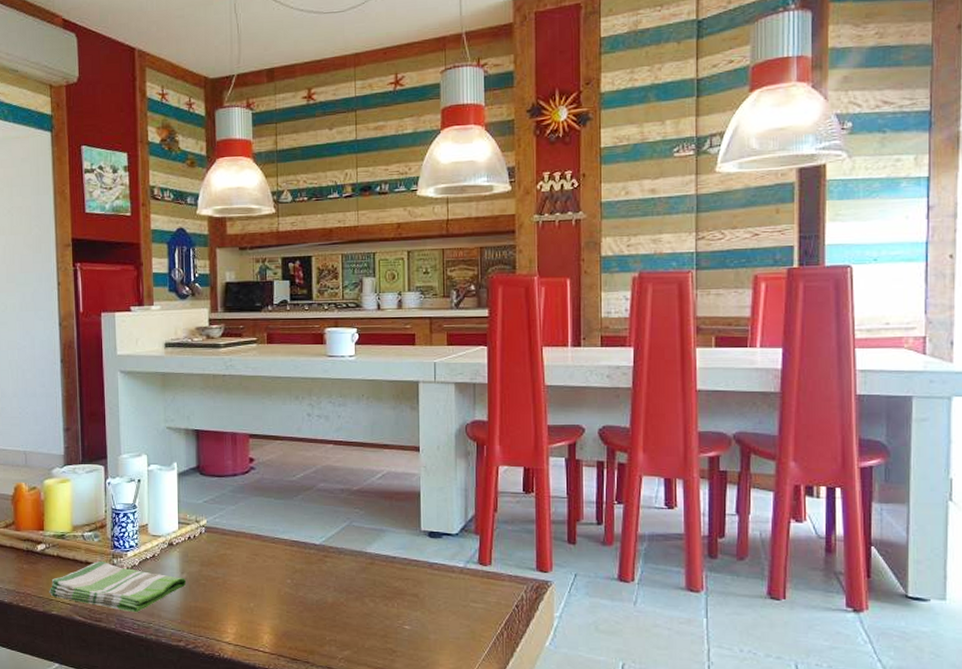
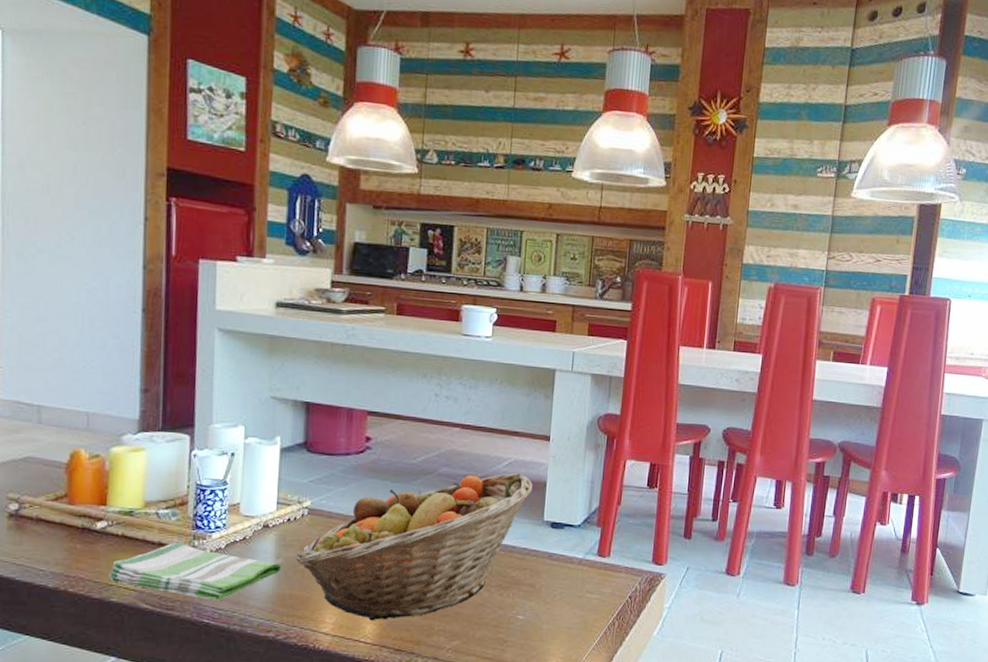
fruit basket: none [197,485,408,631] -> present [295,473,533,621]

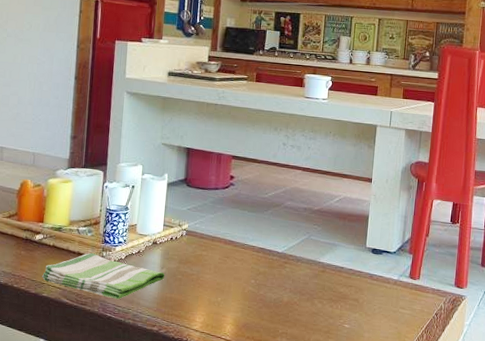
fruit basket: present [295,473,533,621] -> none [175,207,358,322]

